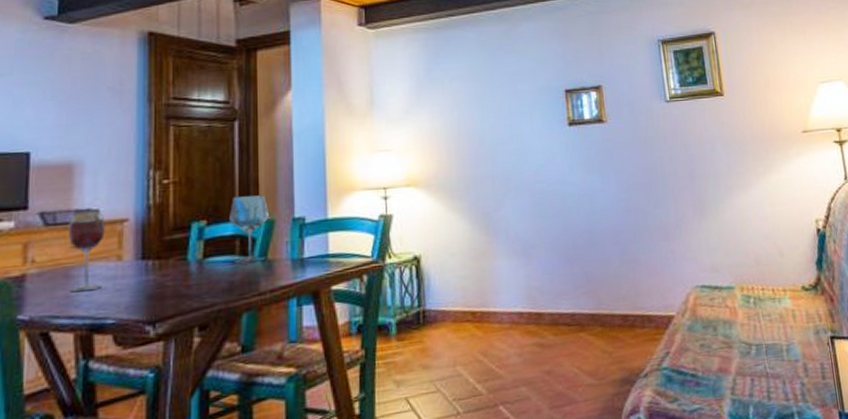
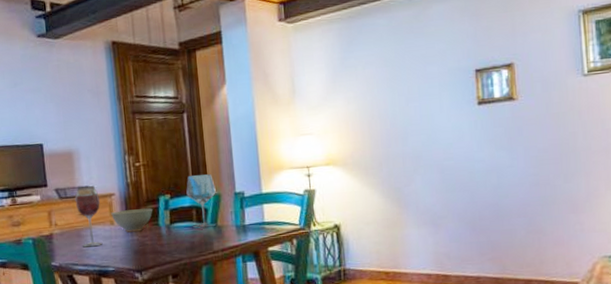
bowl: none [120,238,181,271] -> present [111,208,153,233]

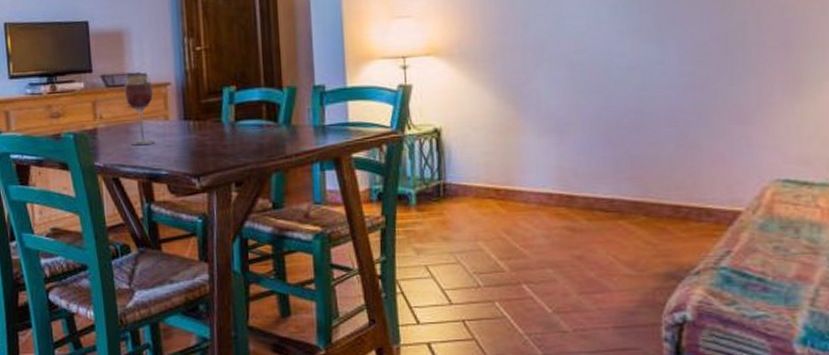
bowl: present [111,208,153,233] -> none [166,101,215,130]
wine glass: present [186,174,217,228] -> none [255,62,291,128]

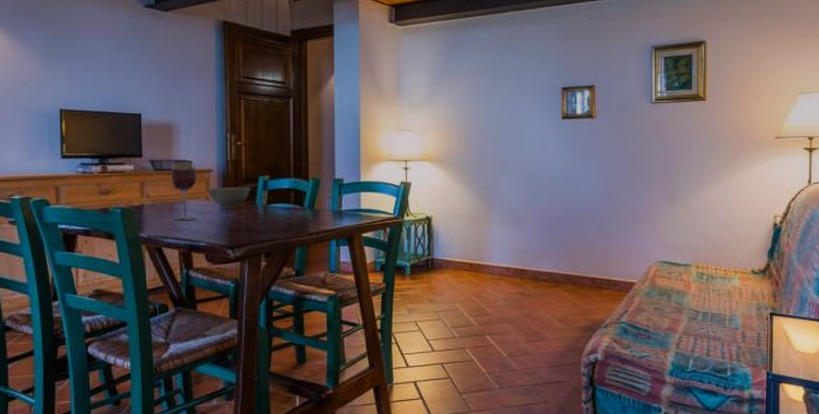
bowl: none [166,101,215,130] -> present [208,187,251,209]

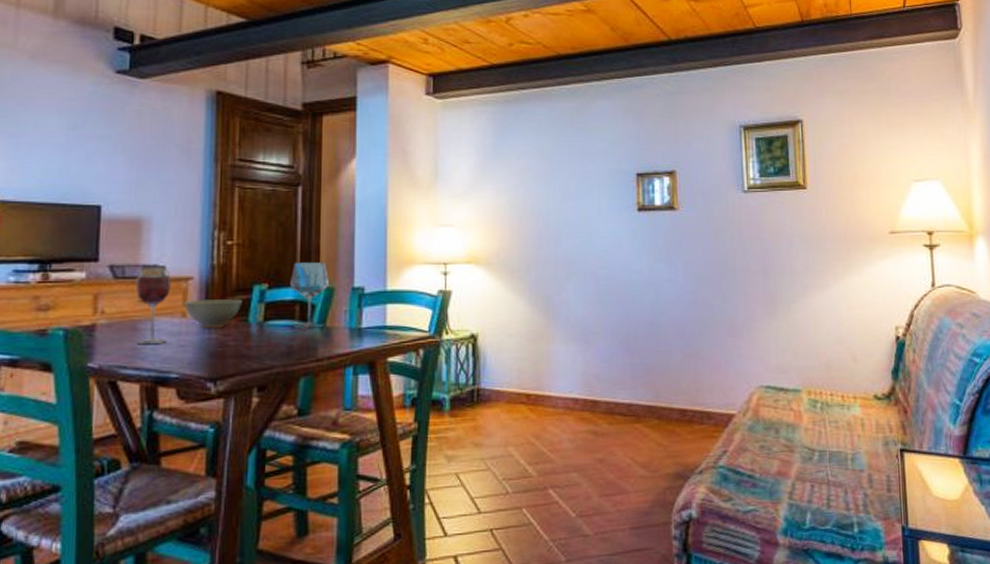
wine glass: none [286,158,316,210] -> present [290,261,329,329]

